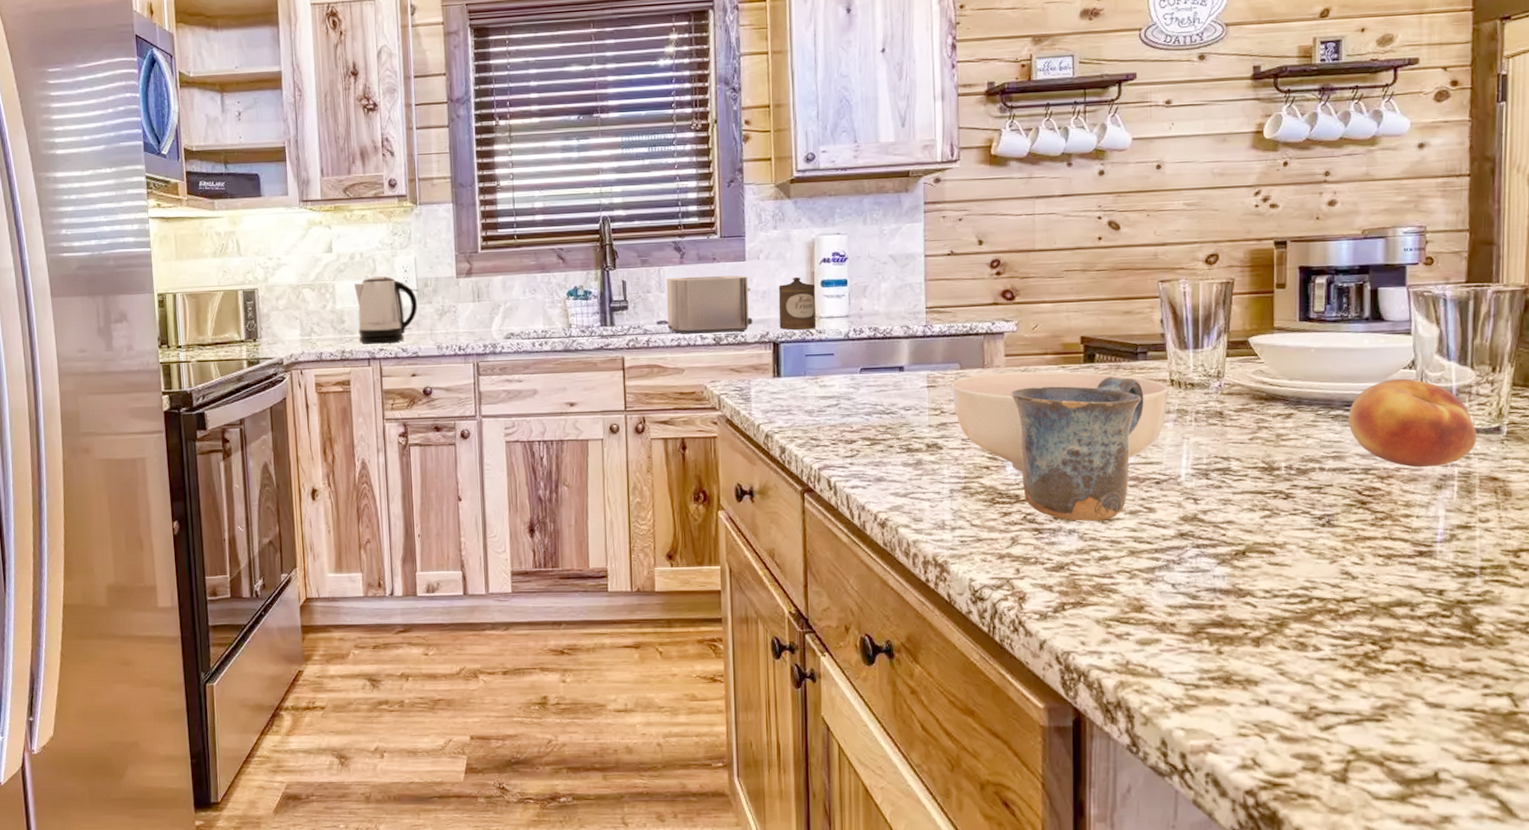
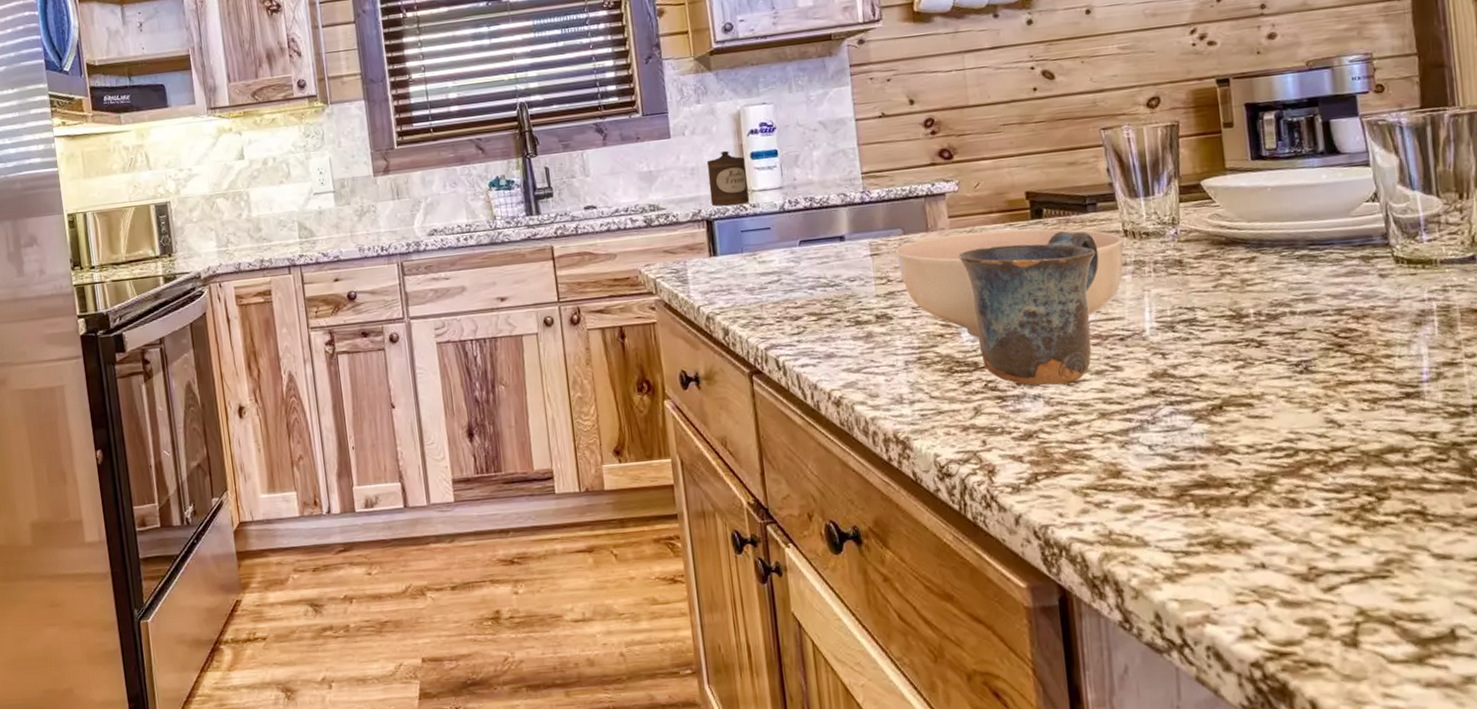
kettle: present [353,276,418,344] -> none [268,179,336,251]
toaster: present [666,275,753,334] -> none [590,153,683,218]
fruit: present [1348,378,1477,468] -> none [1314,212,1452,305]

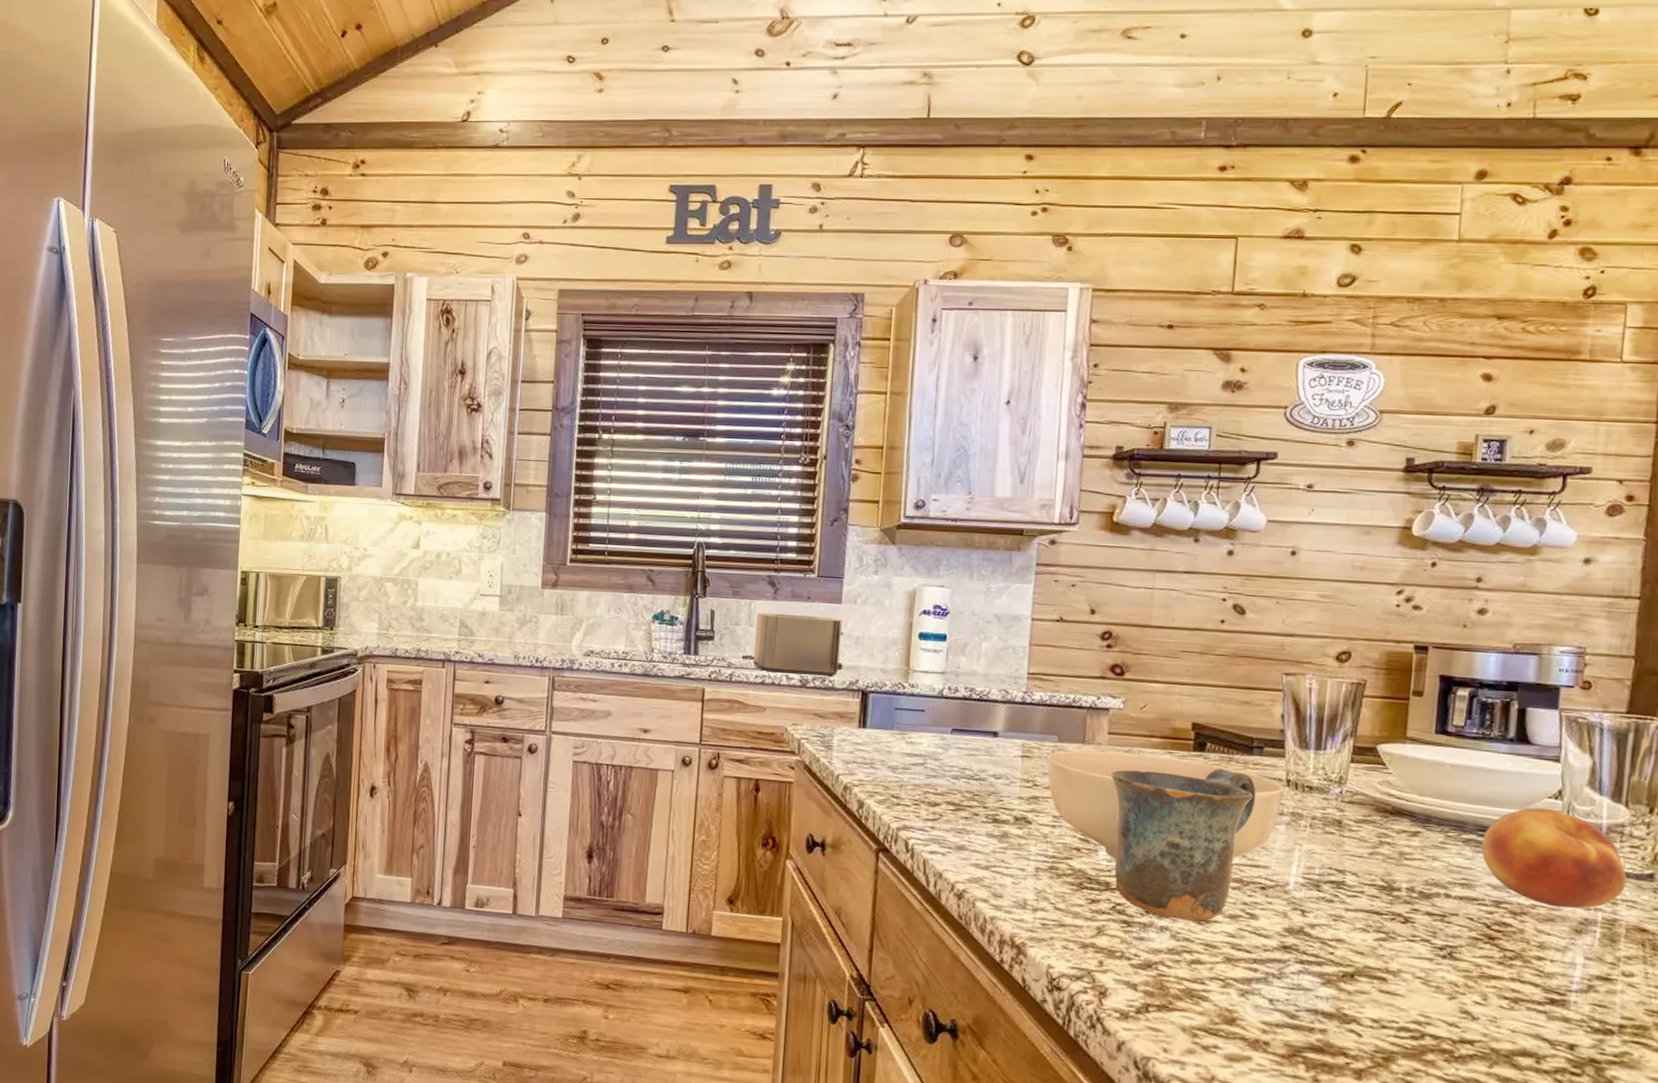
toaster: none [590,153,683,218] -> present [753,612,844,677]
canister: present [706,150,749,206] -> none [870,625,912,682]
fruit: none [1314,212,1452,305] -> present [1481,807,1627,909]

